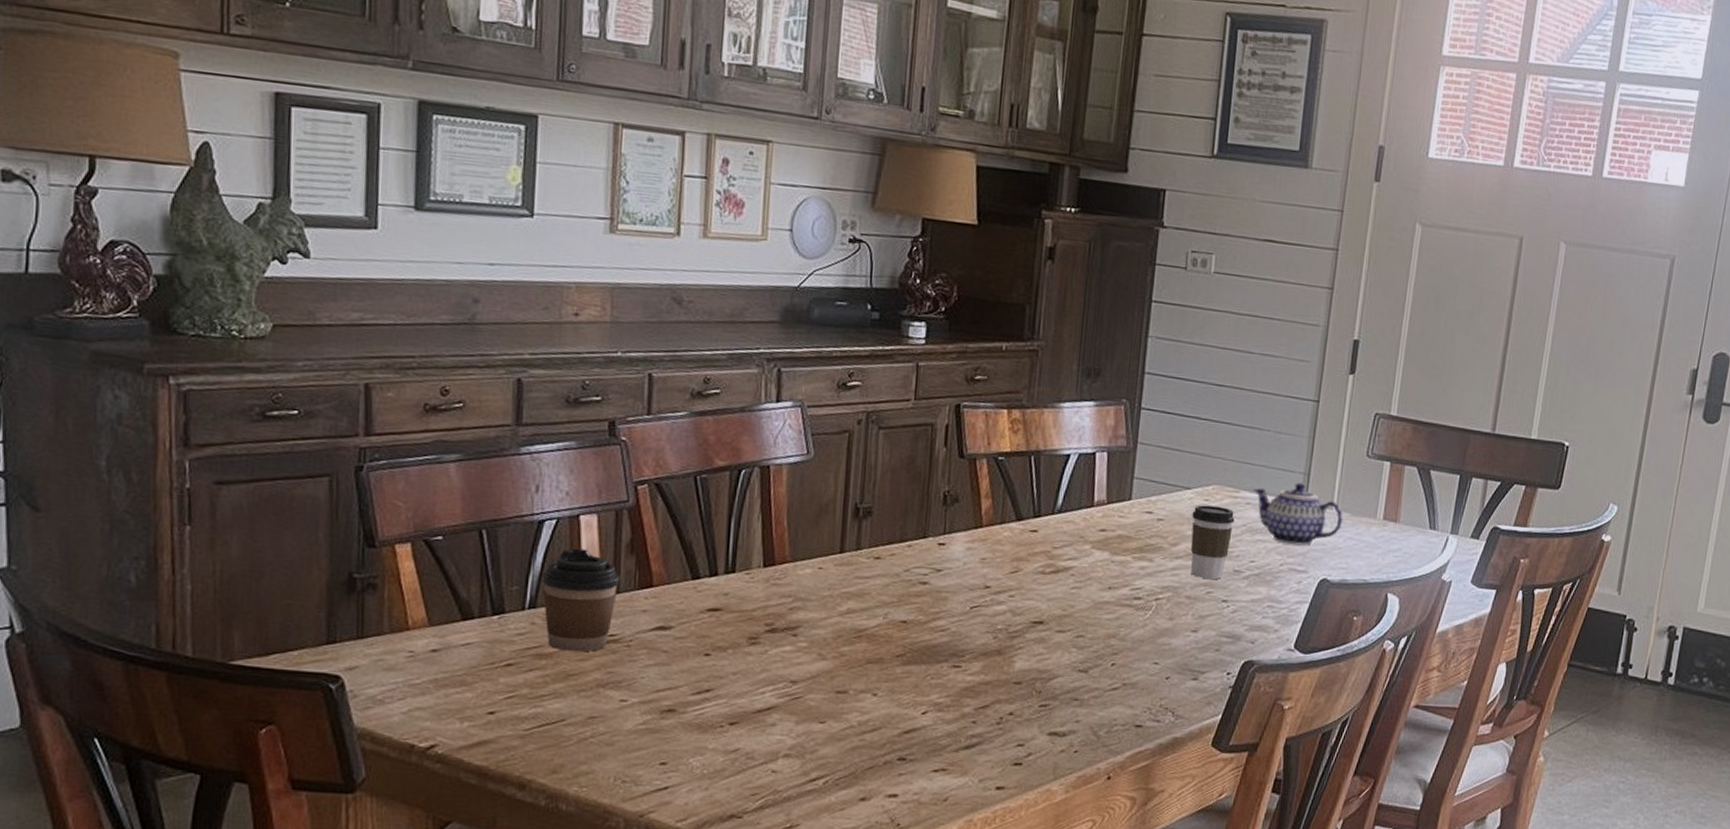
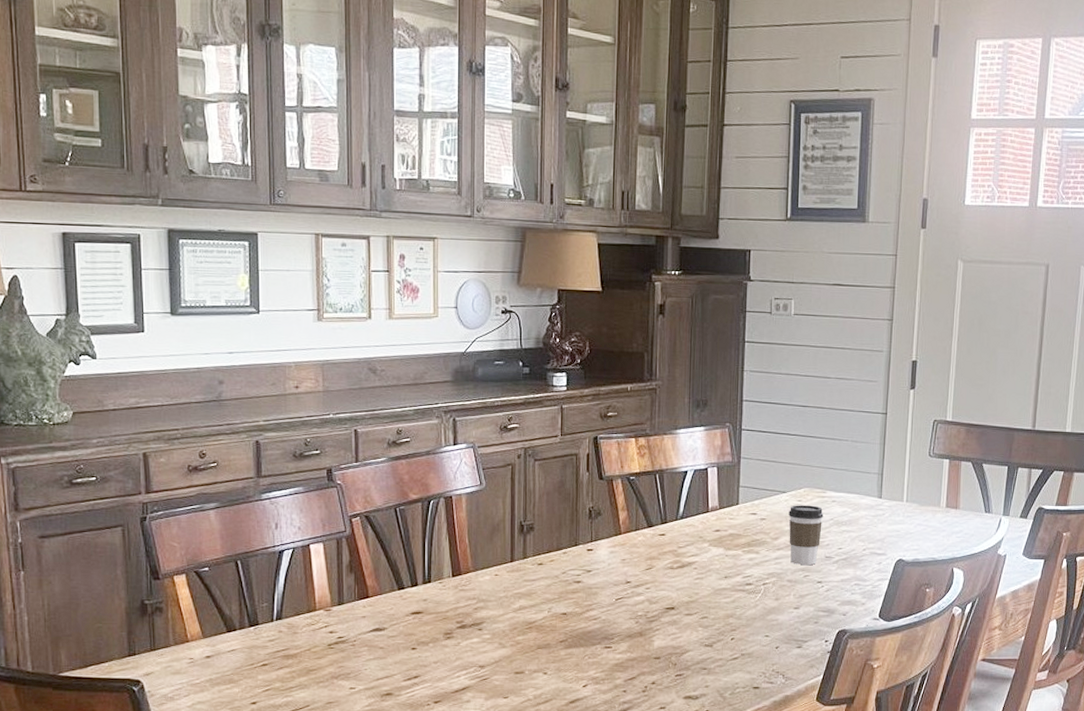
coffee cup: present [542,548,620,652] -> none [285,571,344,652]
teapot: present [1253,482,1344,546] -> none [837,481,913,533]

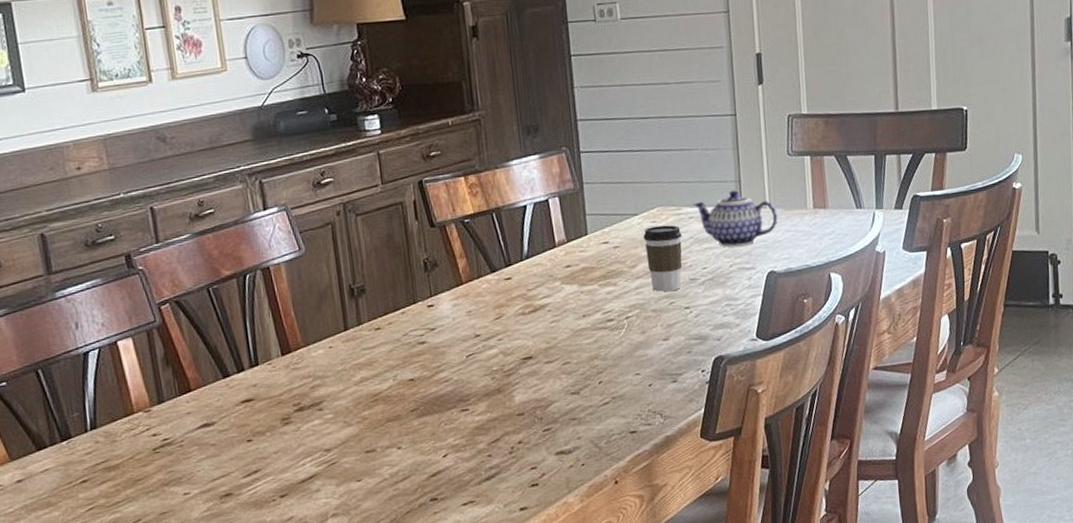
teapot: none [837,481,913,533] -> present [693,190,778,247]

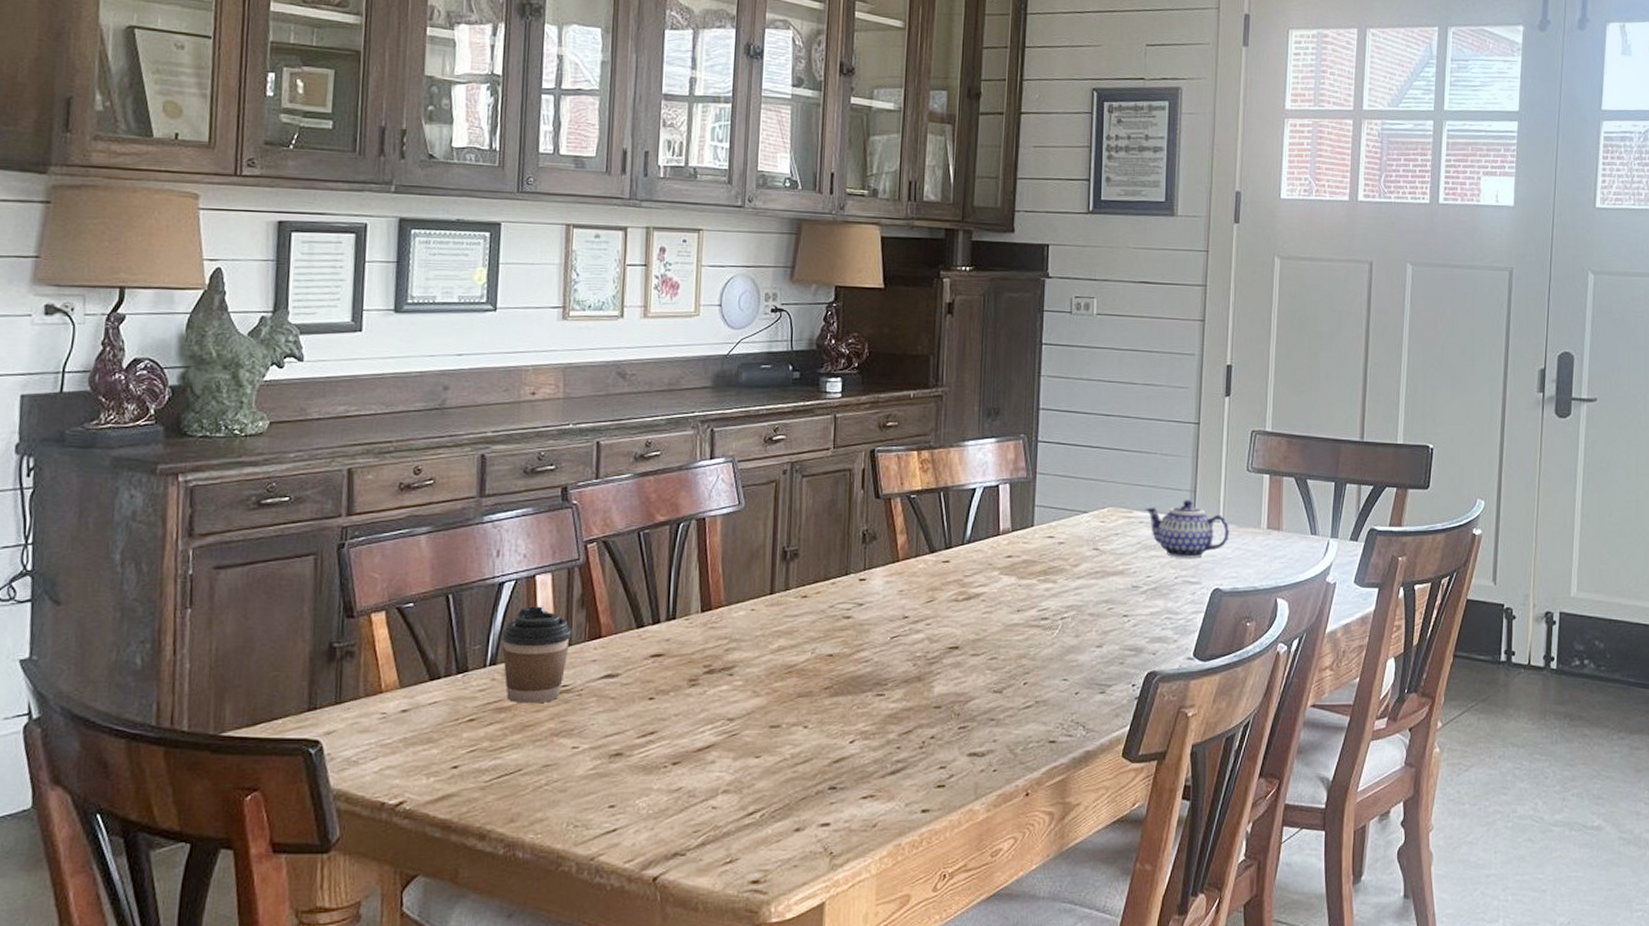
coffee cup: none [96,369,163,461] -> present [501,606,572,704]
coffee cup: present [643,225,682,292] -> none [1090,527,1130,595]

